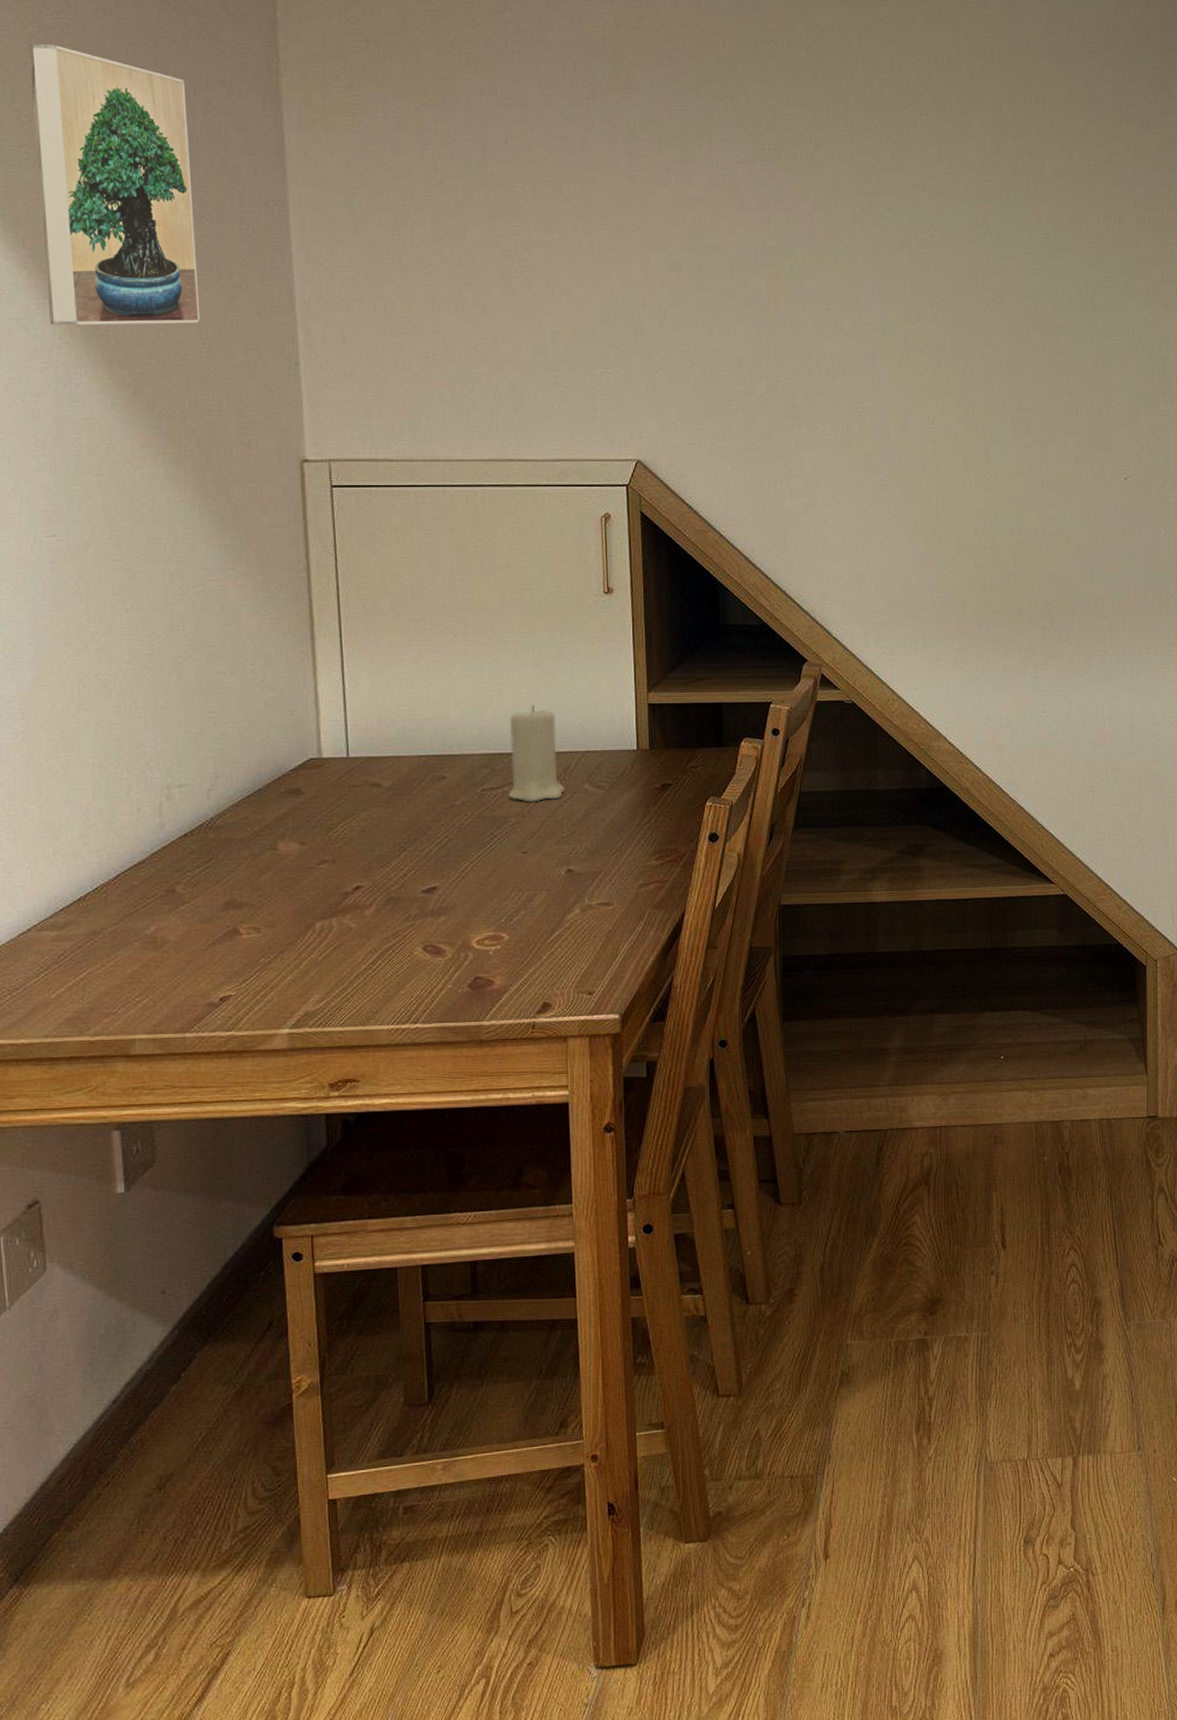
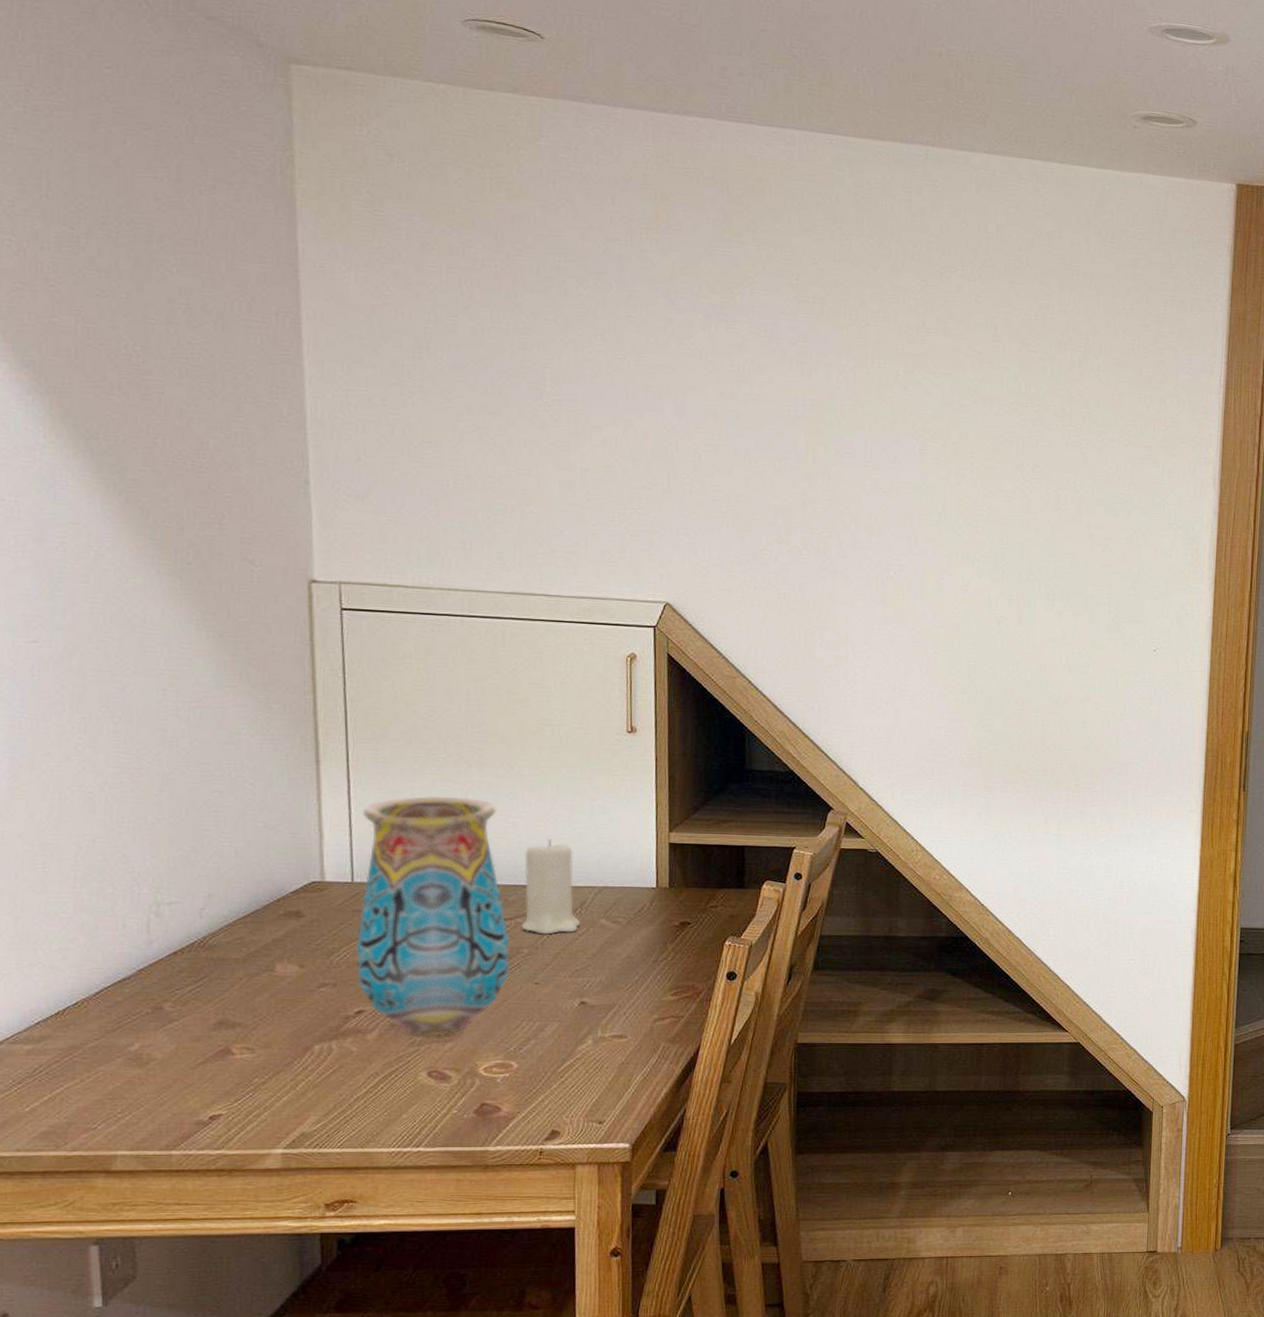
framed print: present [29,44,200,326] -> none [13,125,201,433]
vase: none [353,667,498,910] -> present [356,796,510,1036]

